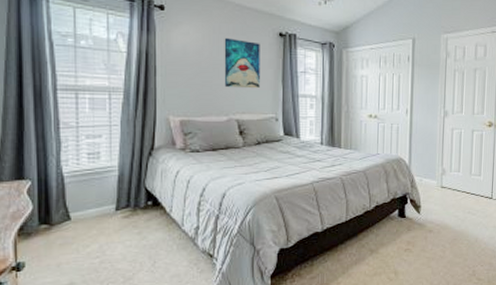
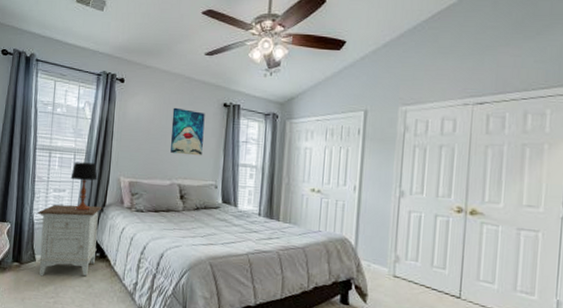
nightstand: none [67,150,151,236] -> present [37,204,103,277]
table lamp: none [107,102,141,158] -> present [70,162,98,212]

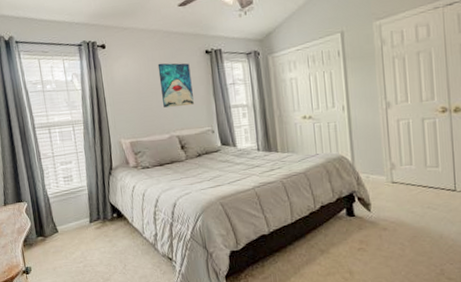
nightstand: present [37,204,103,277] -> none [50,170,114,245]
table lamp: present [70,162,98,212] -> none [74,131,100,179]

